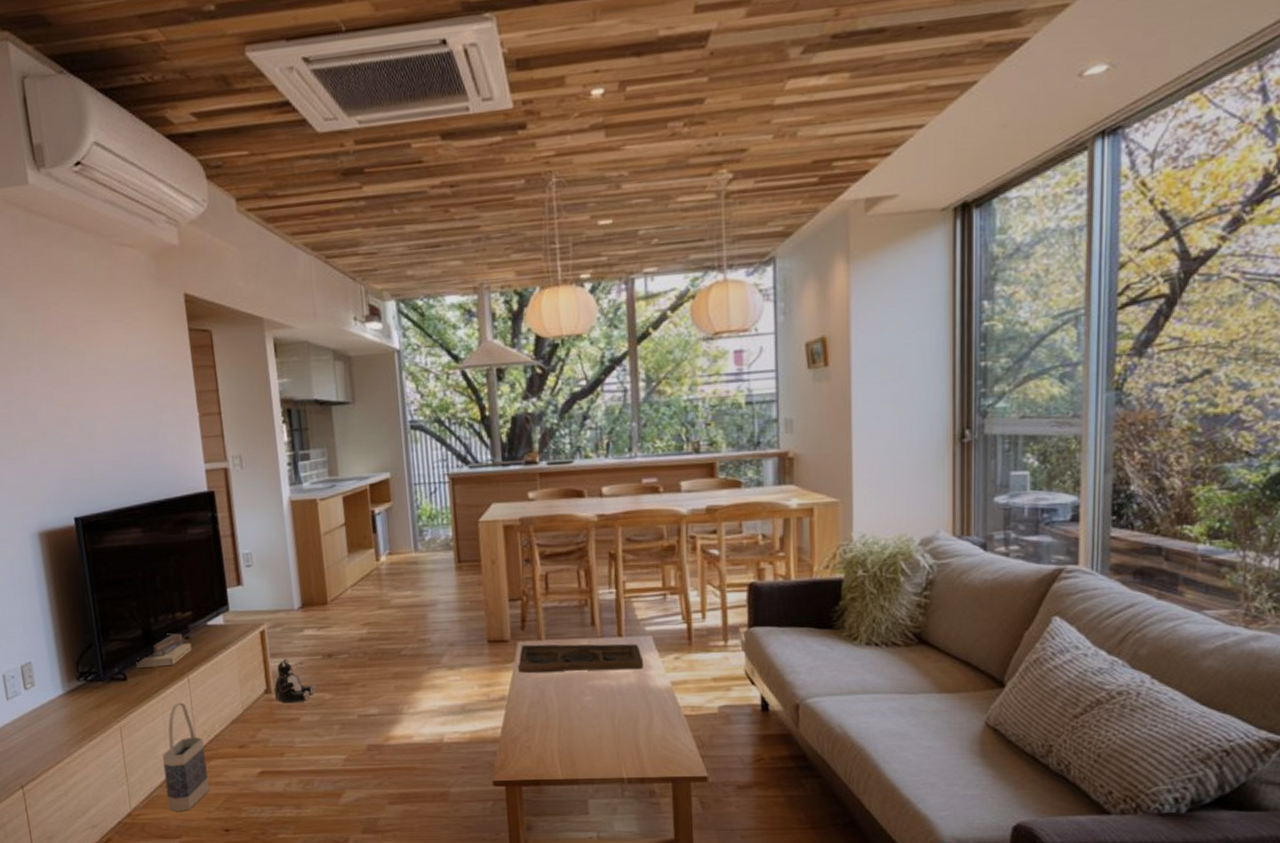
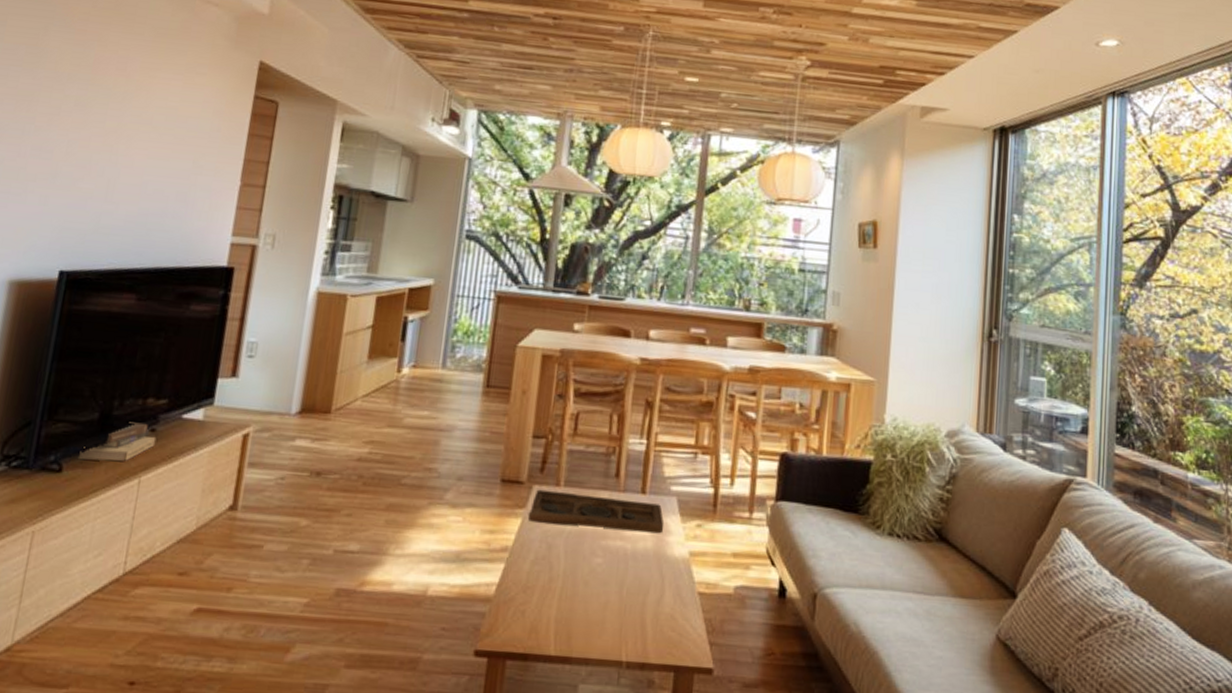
bag: present [162,702,210,812] -> none [63,508,136,652]
plush toy: present [274,658,318,704] -> none [239,470,295,527]

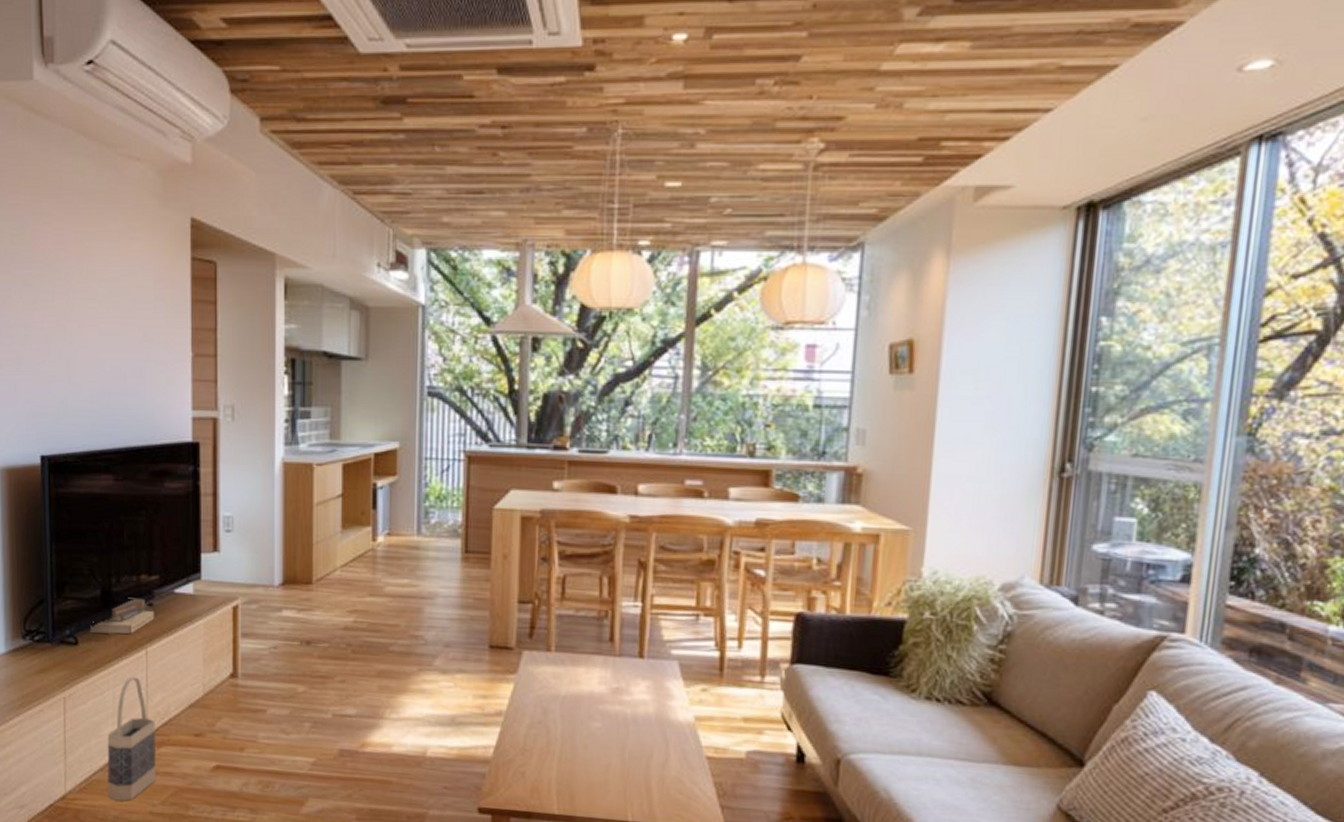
bag: none [63,508,136,652] -> present [107,676,156,801]
decorative tray: present [527,489,664,533] -> none [520,655,666,697]

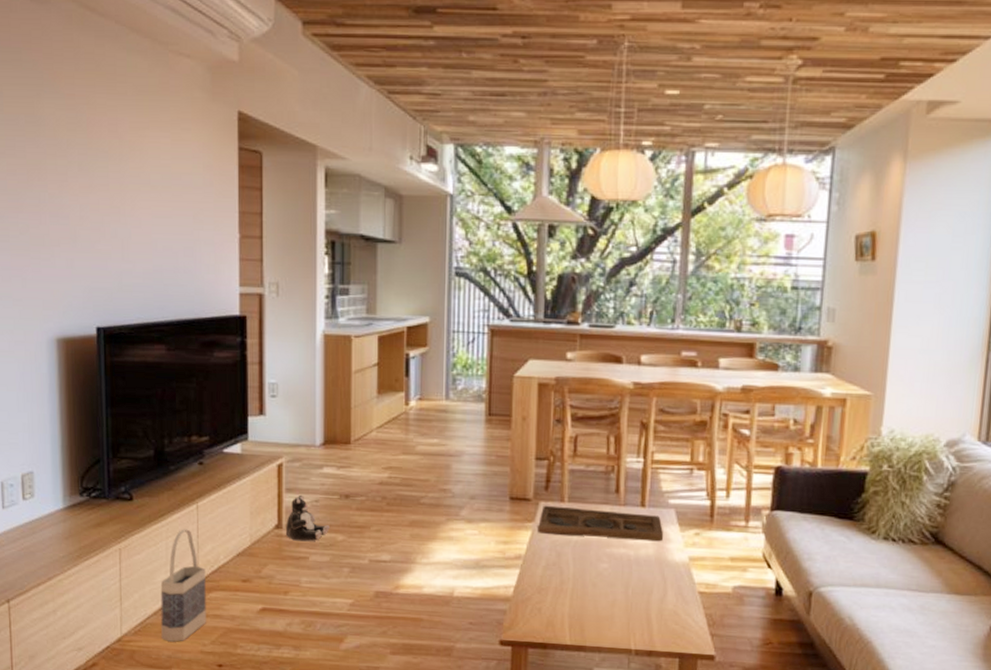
books: present [89,597,155,635] -> none [143,457,205,491]
plush toy: none [241,640,291,693] -> present [285,494,331,542]
decorative tray: none [520,655,666,697] -> present [537,505,664,541]

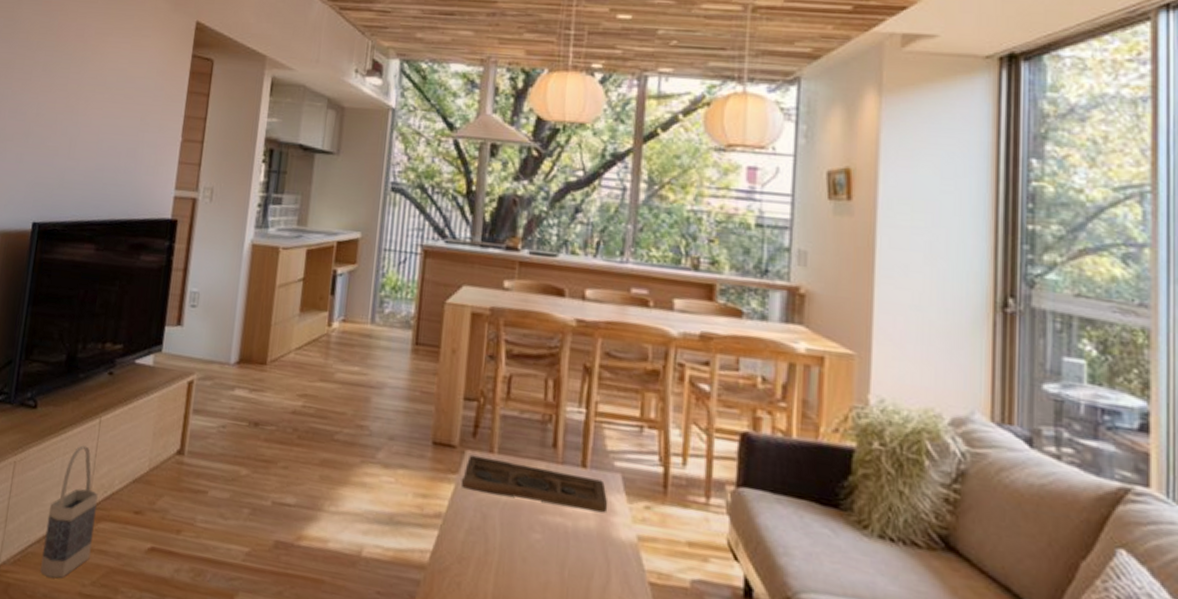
plush toy: present [285,494,331,542] -> none [186,417,235,473]

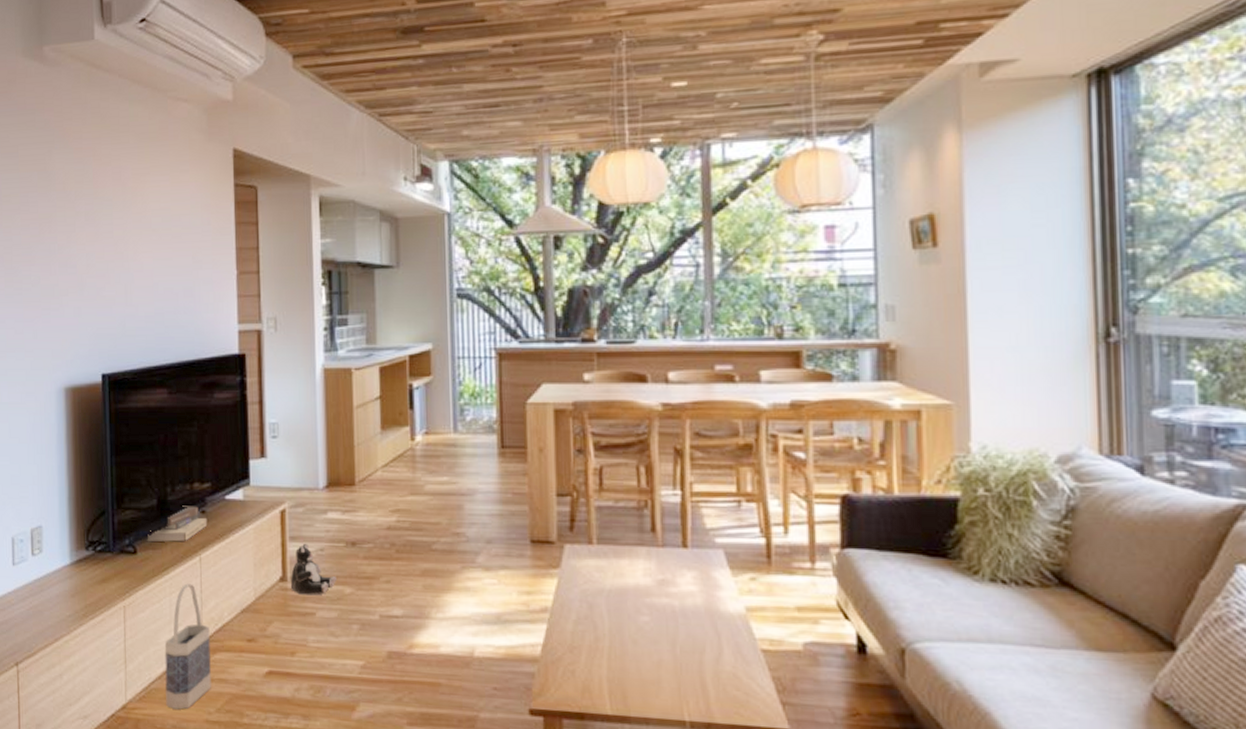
books: none [49,364,114,401] -> present [147,505,208,542]
plush toy: none [186,417,235,473] -> present [290,543,338,596]
decorative tray: present [460,454,608,512] -> none [563,548,713,588]

